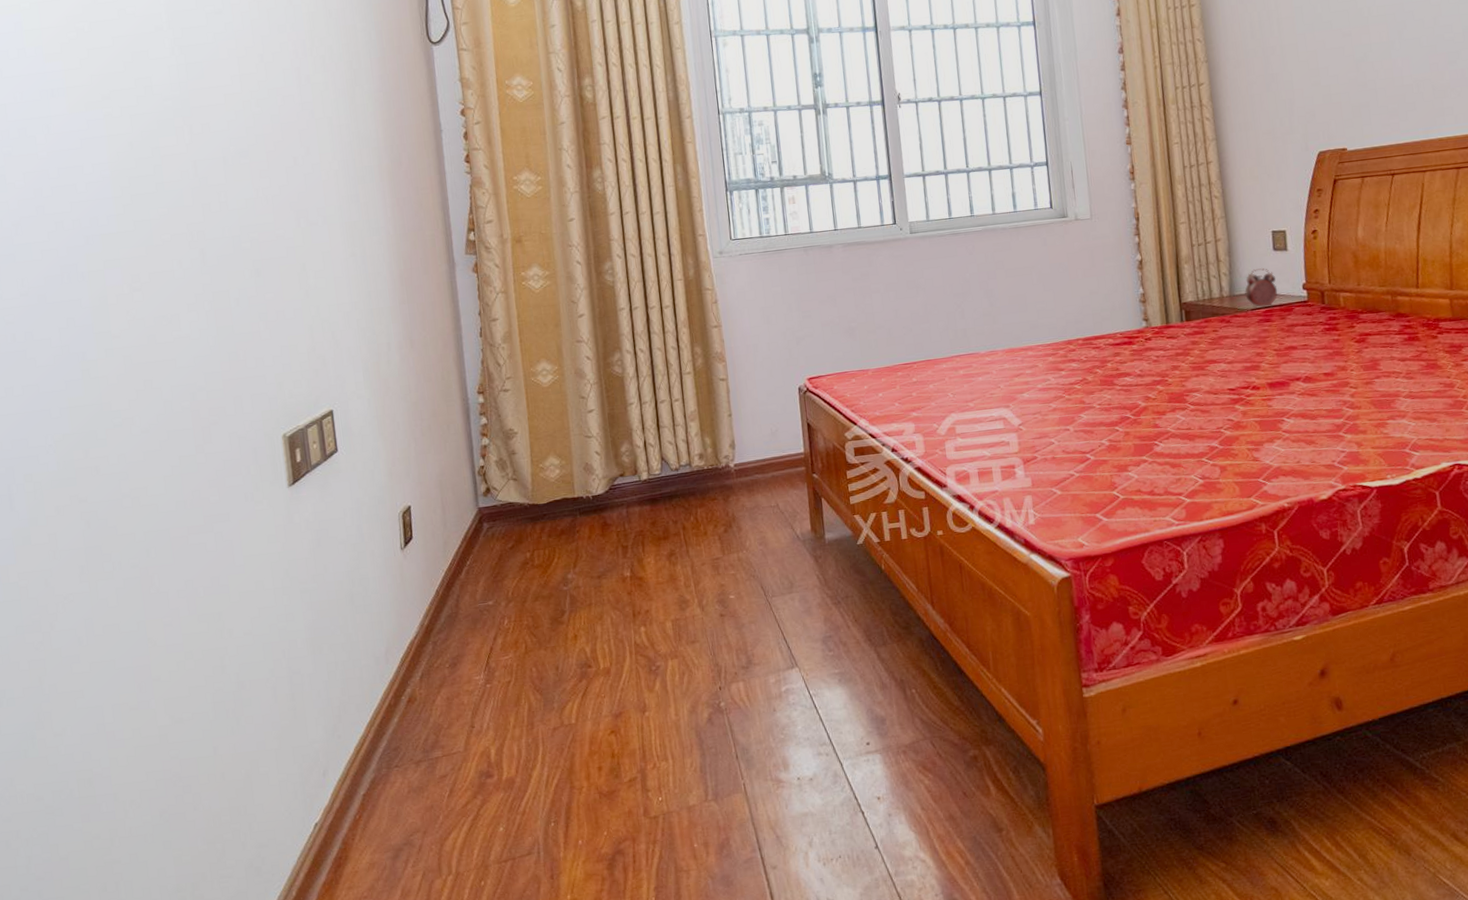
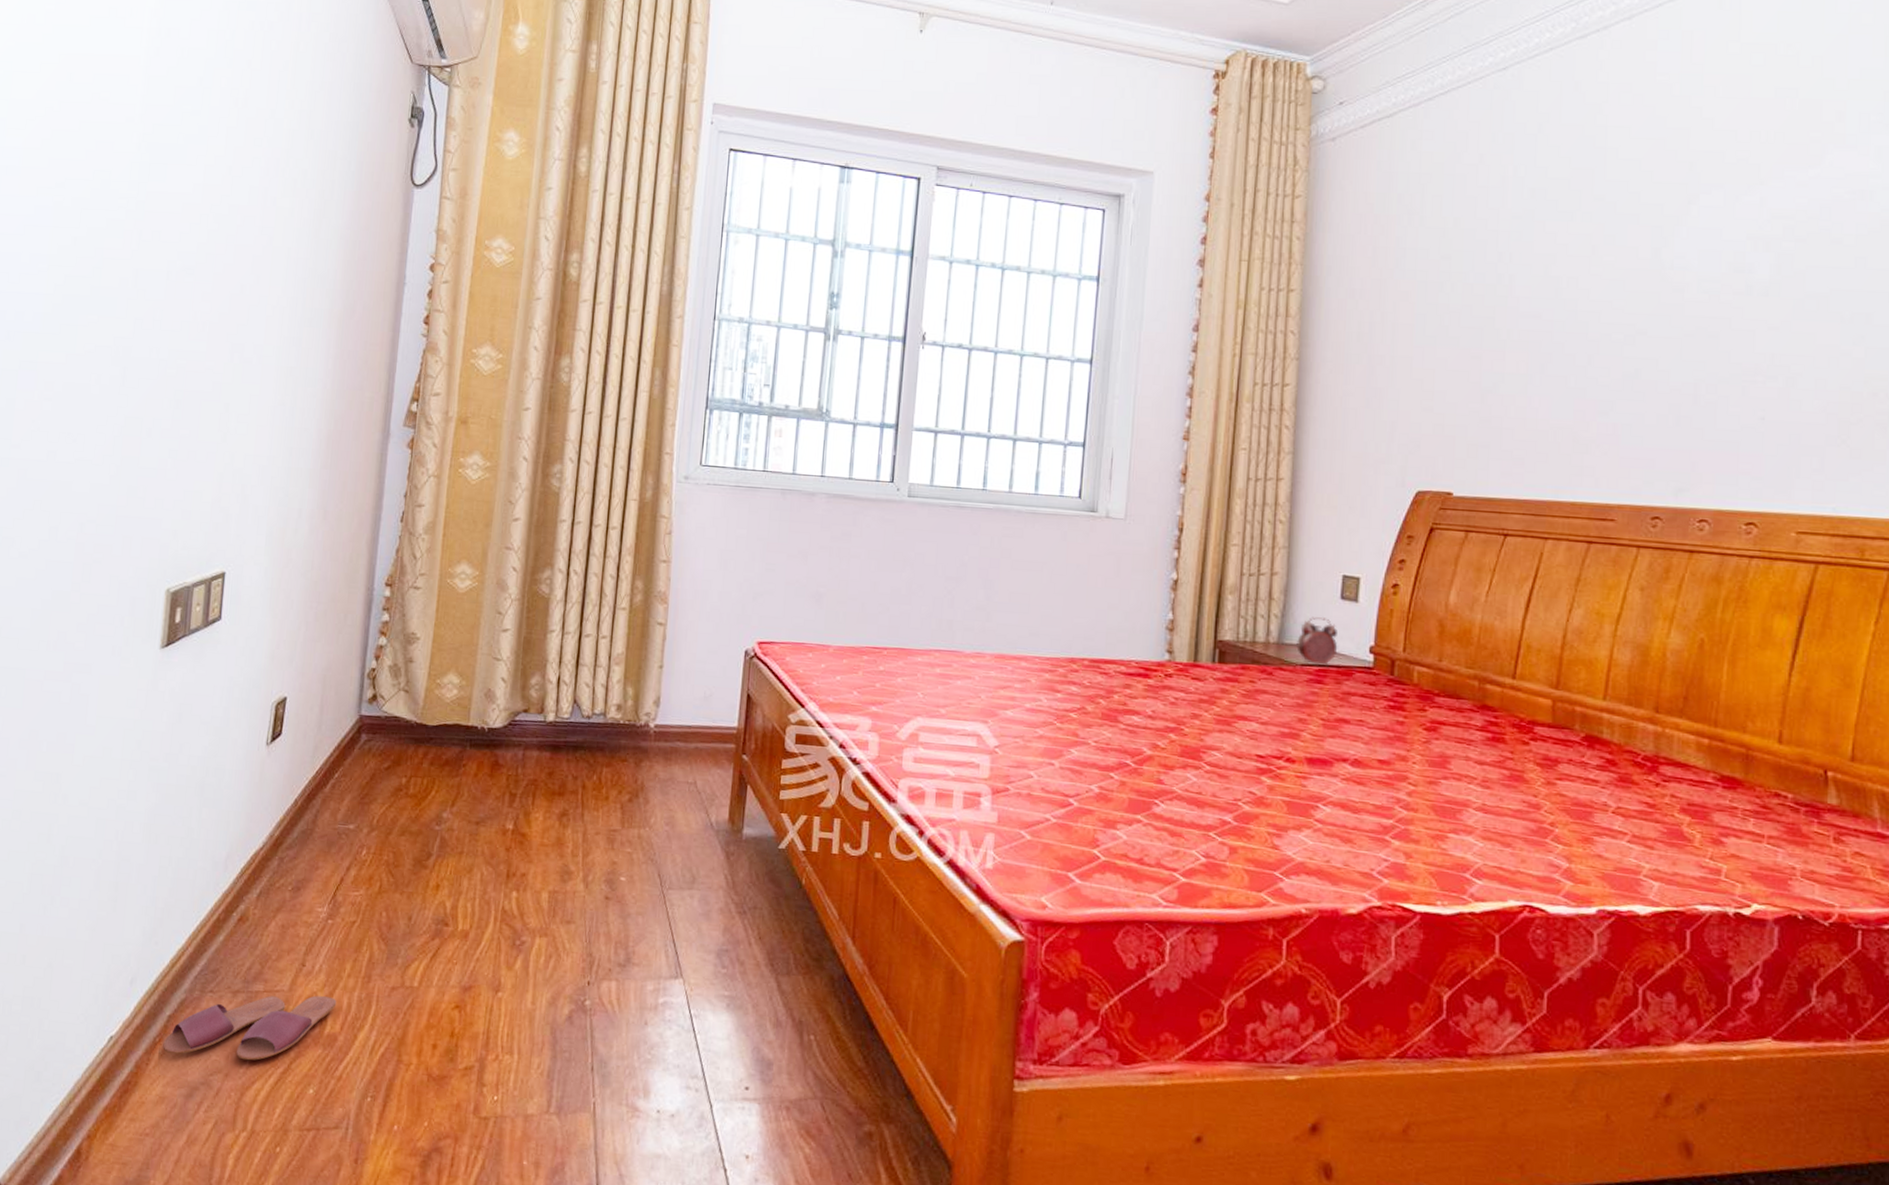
slippers: none [363,748,508,826] -> present [163,995,337,1061]

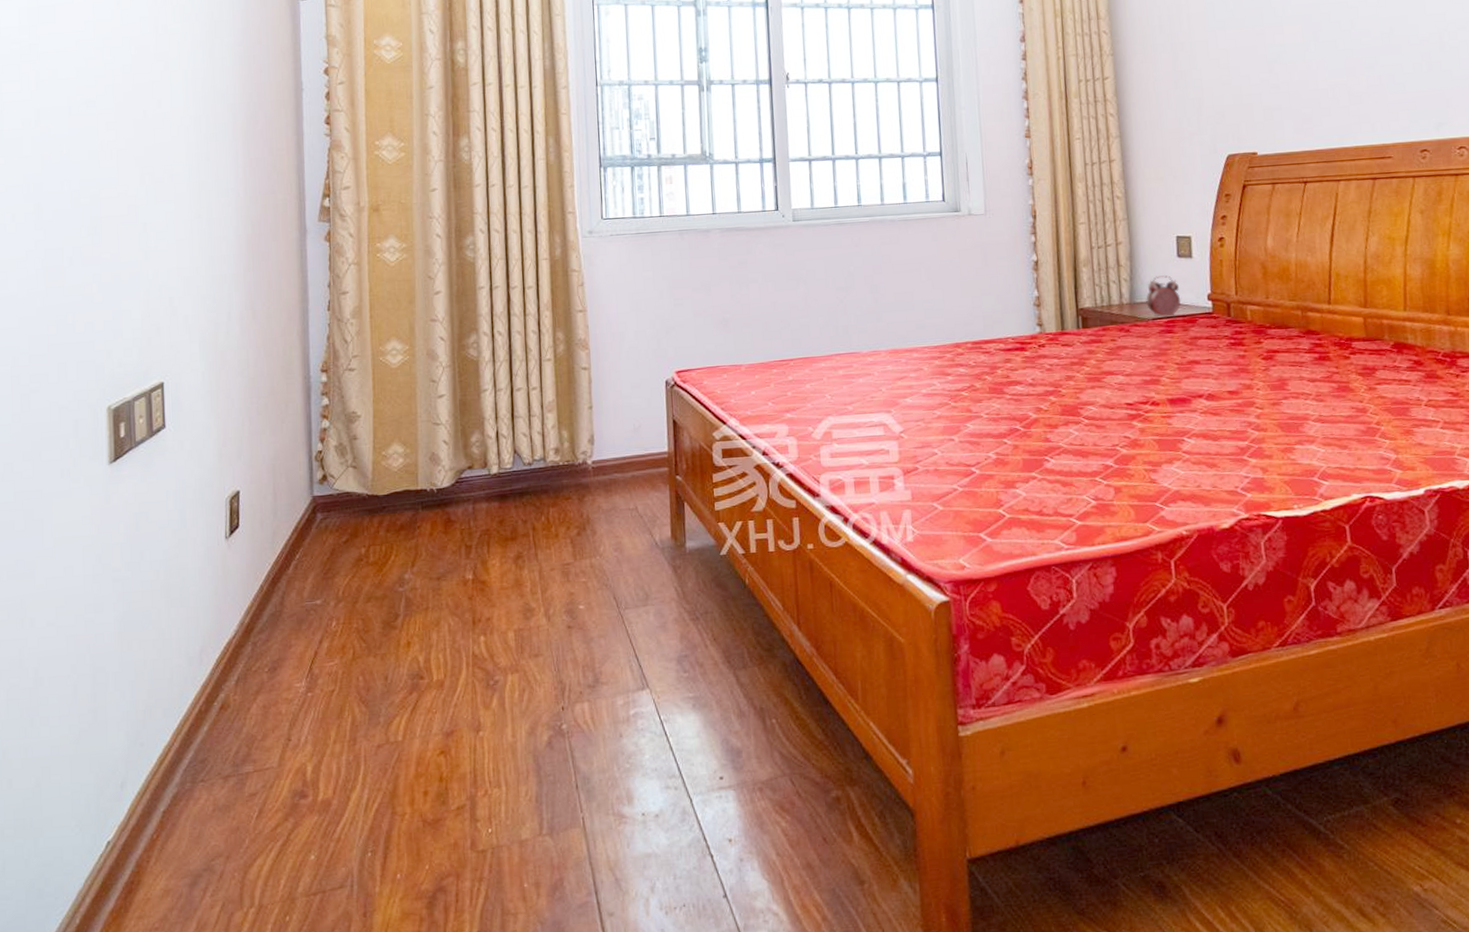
slippers: present [163,995,337,1061] -> none [161,765,326,848]

